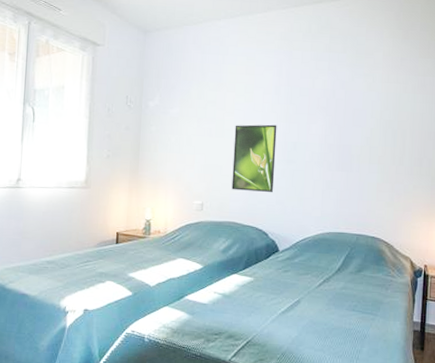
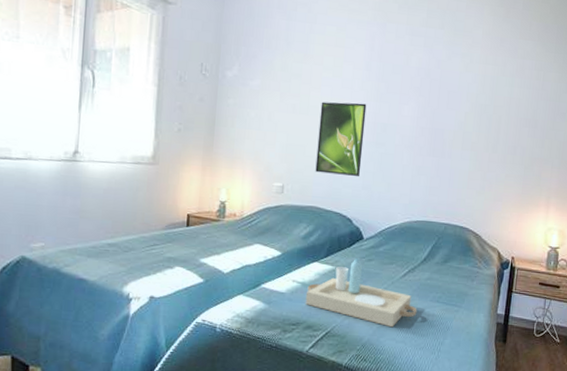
serving tray: none [226,268,334,336] -> present [305,257,417,328]

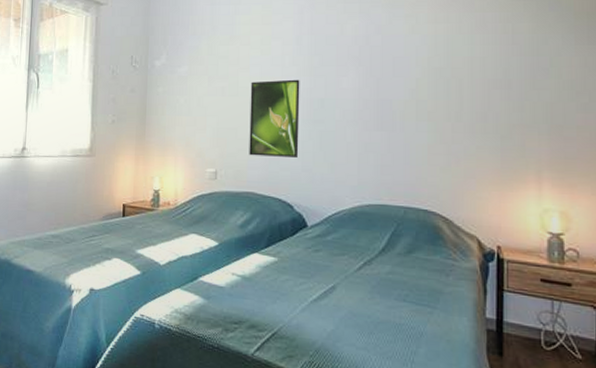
serving tray: present [305,257,417,328] -> none [247,247,380,331]

